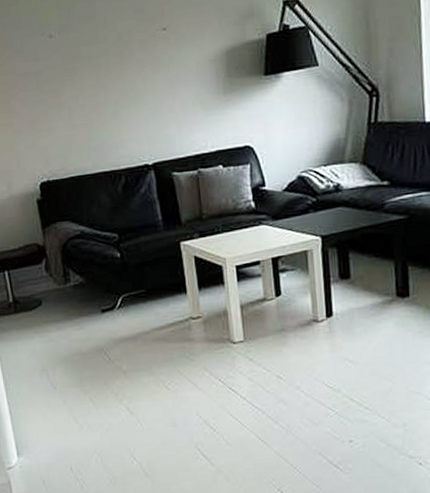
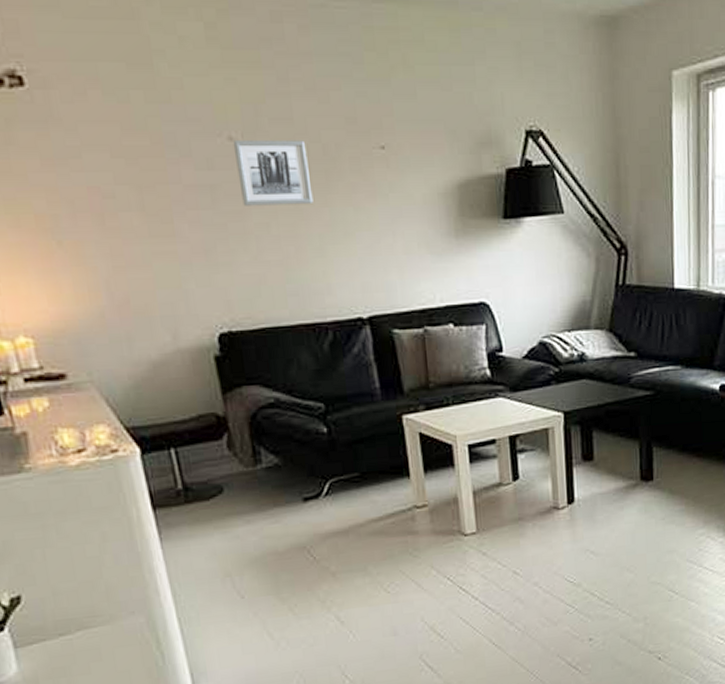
wall art: none [52,31,111,85] -> present [232,139,314,206]

